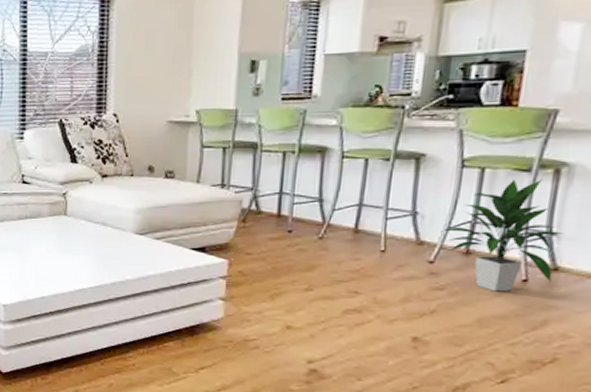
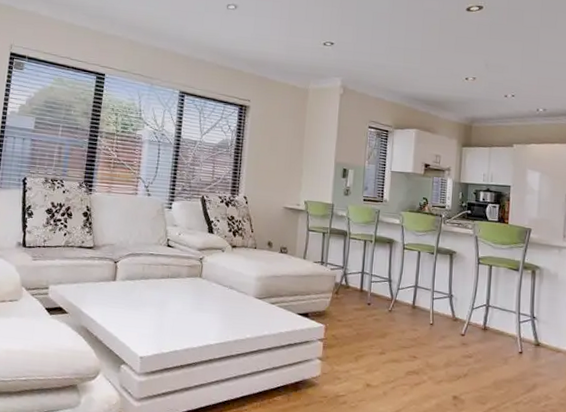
indoor plant: present [441,180,565,292] -> none [468,276,541,361]

